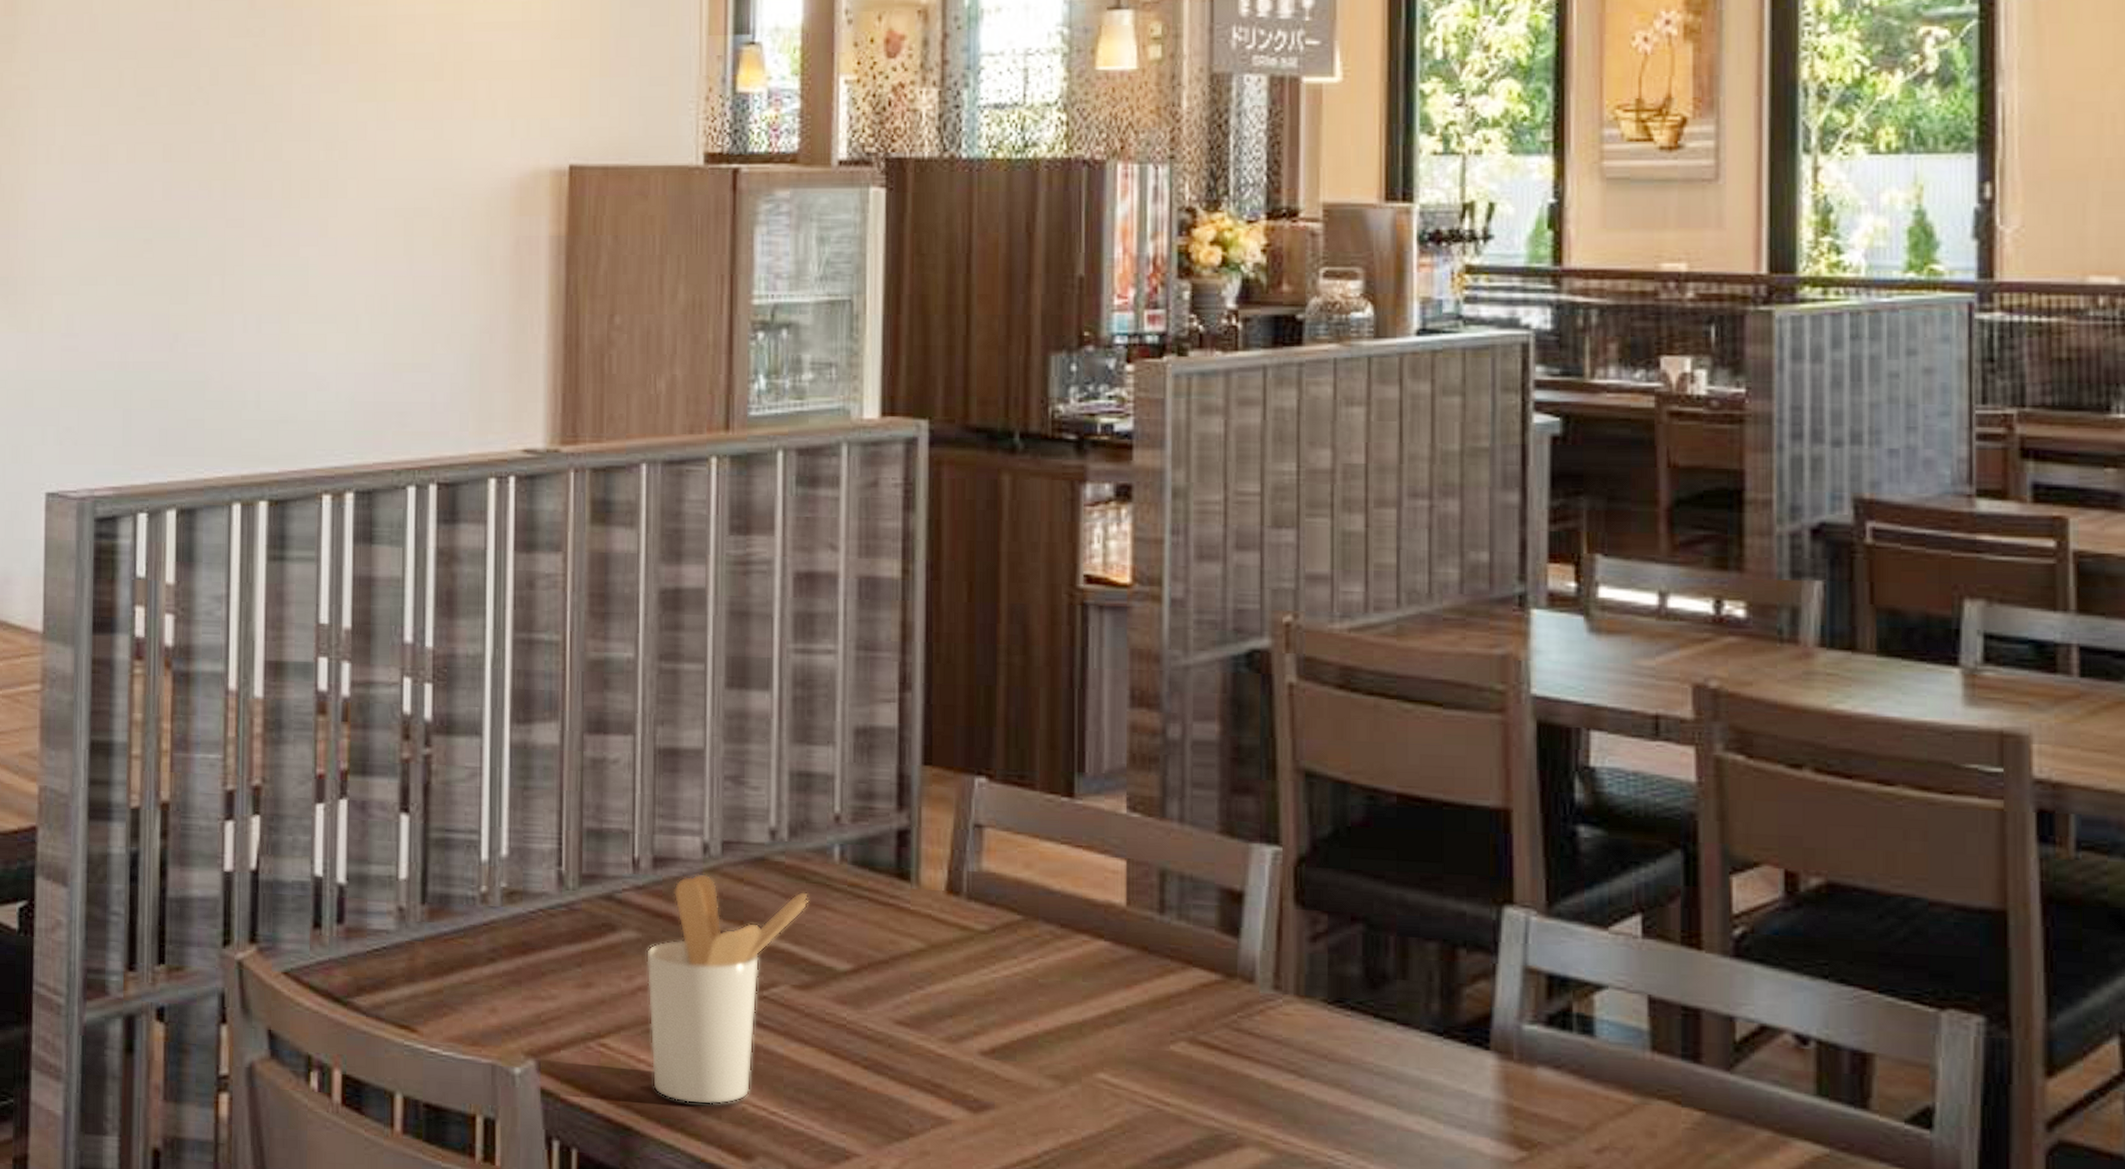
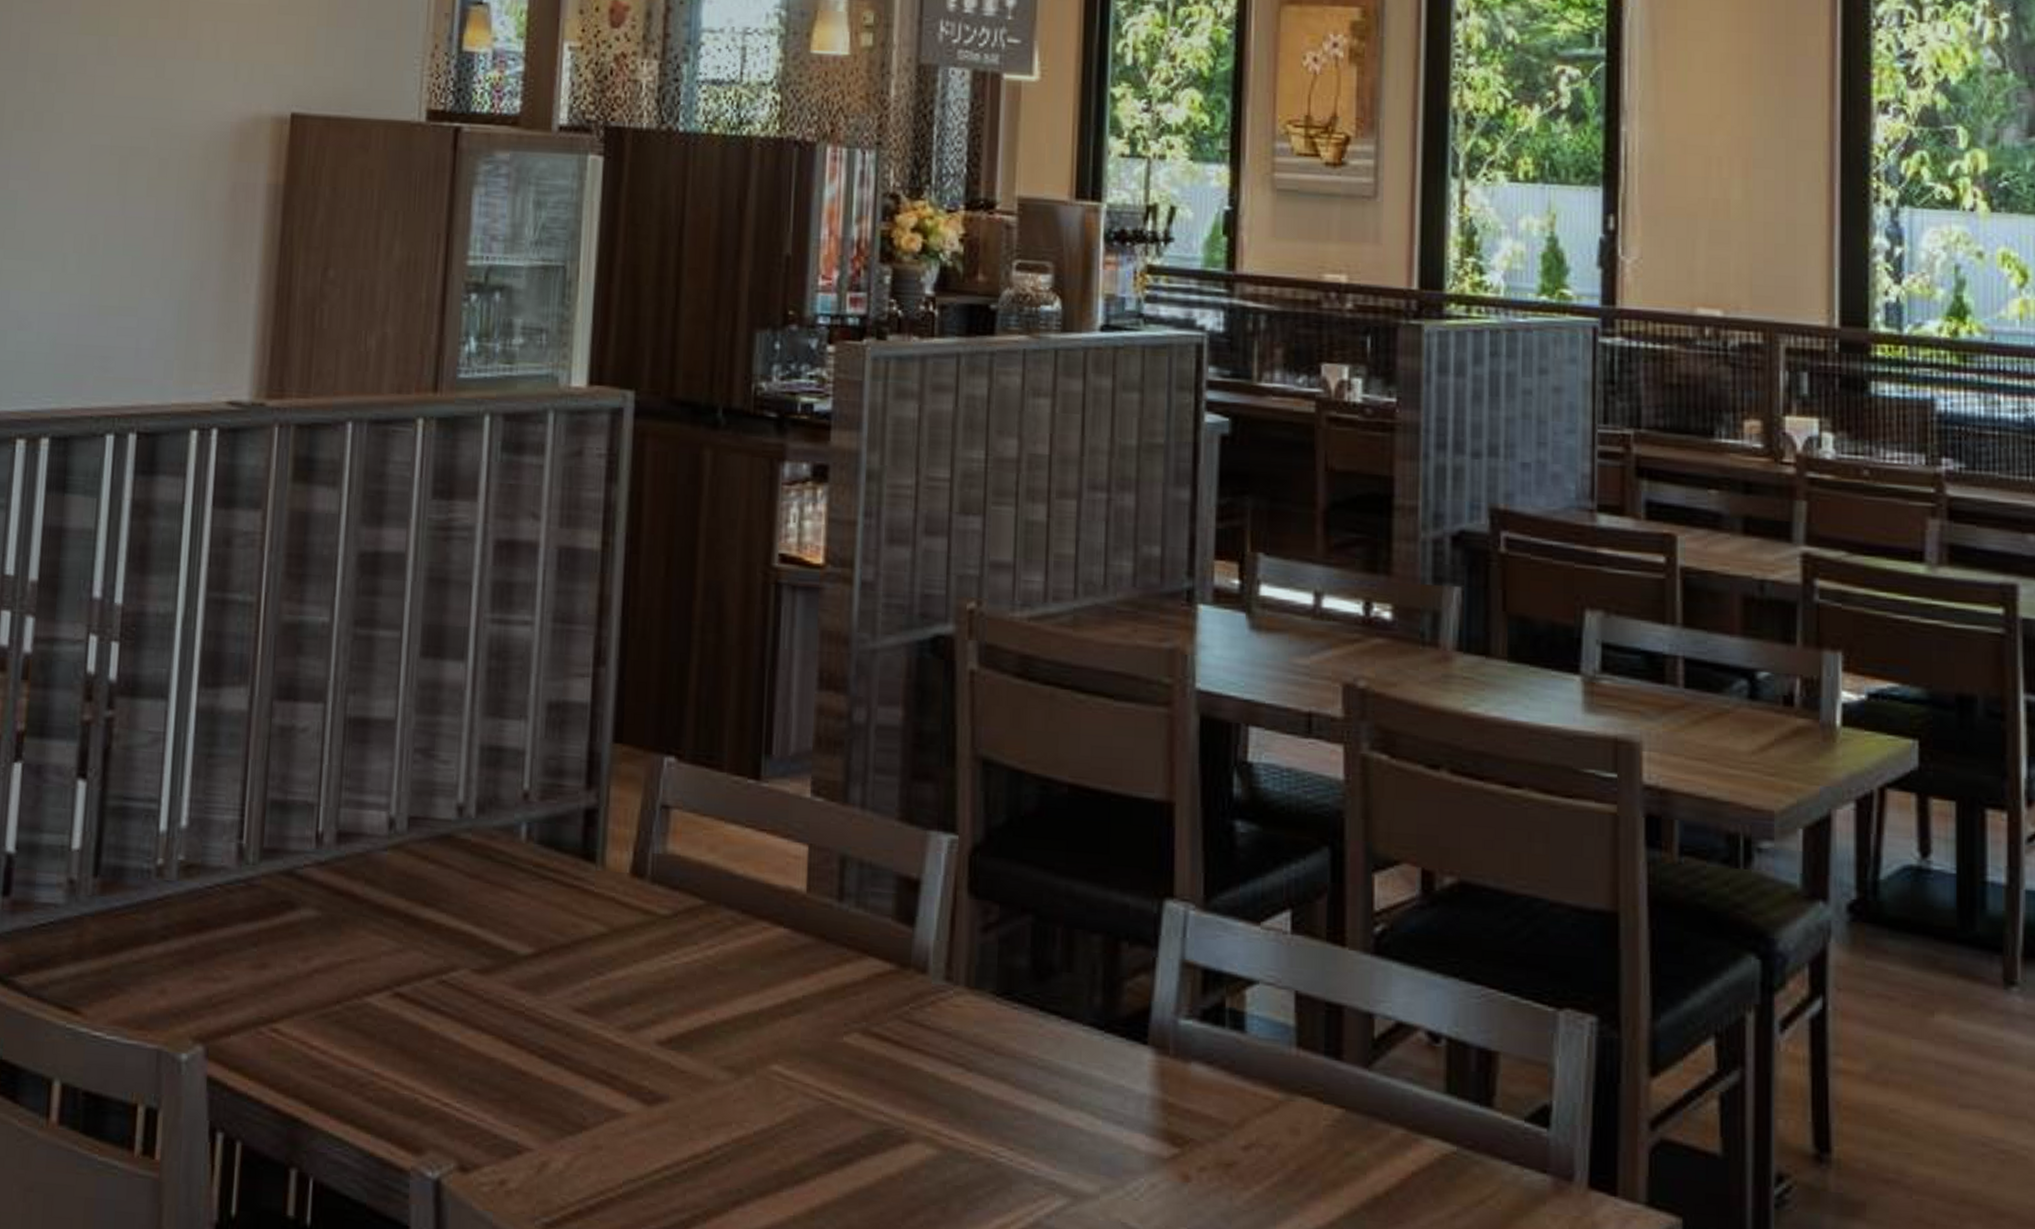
utensil holder: present [645,874,808,1105] -> none [323,850,493,1095]

